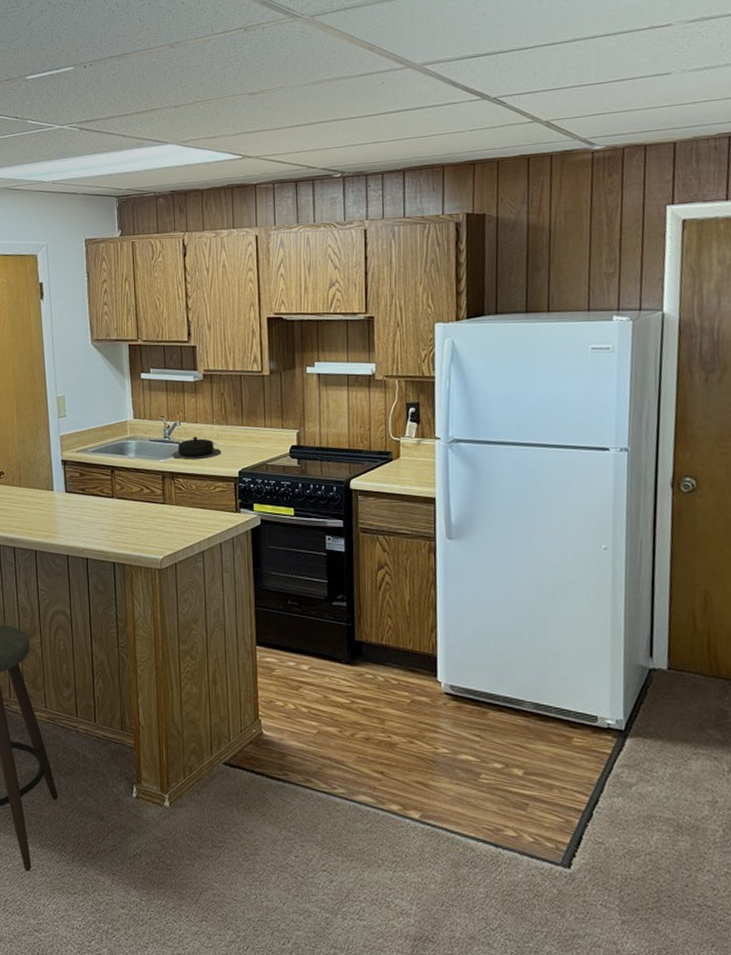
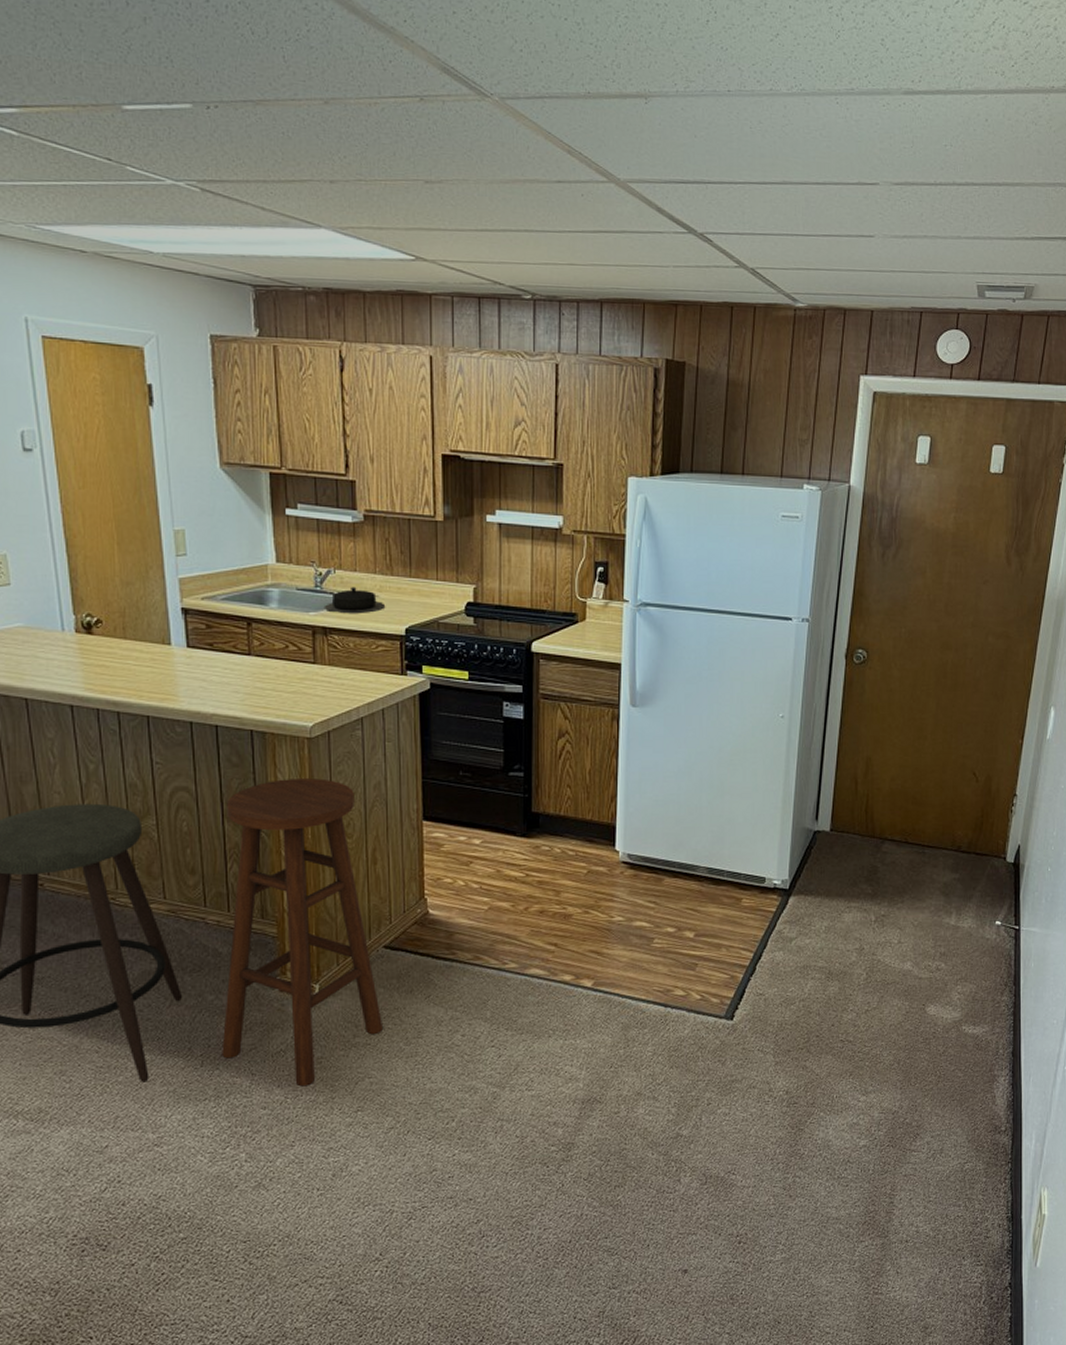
bar stool: none [89,605,224,891] -> present [222,778,384,1087]

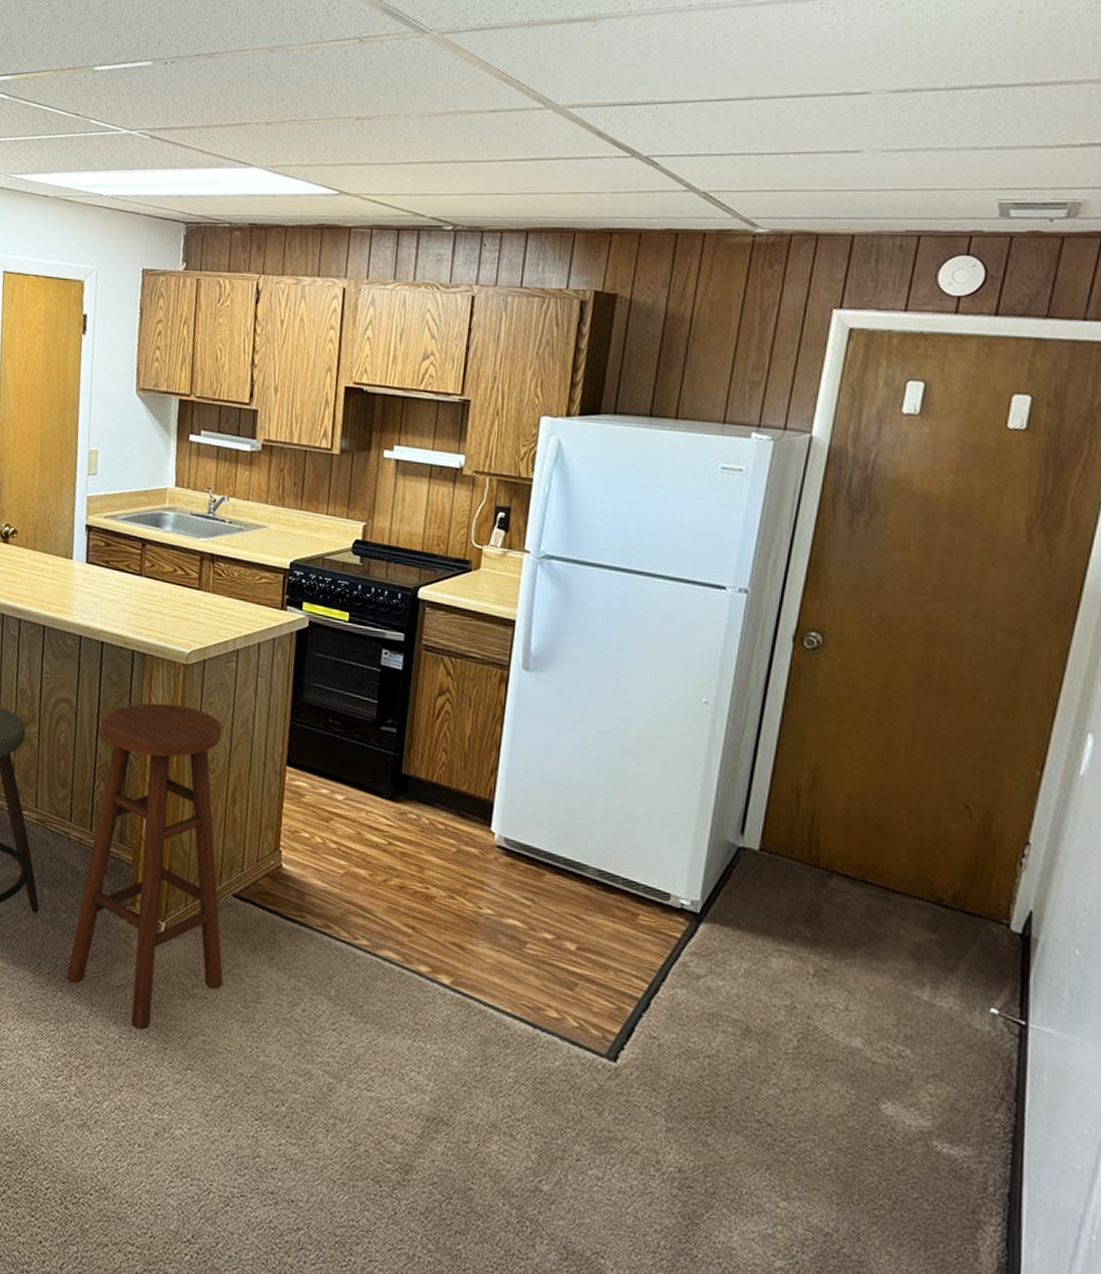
cooking pot: present [324,587,384,613] -> none [214,515,272,543]

